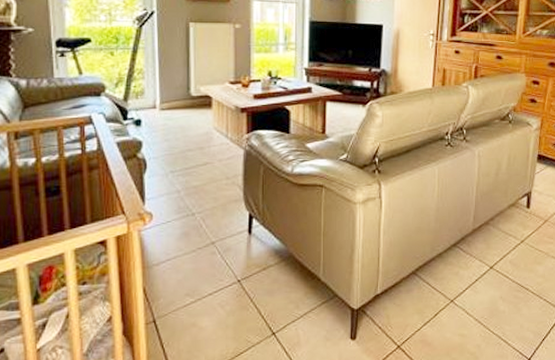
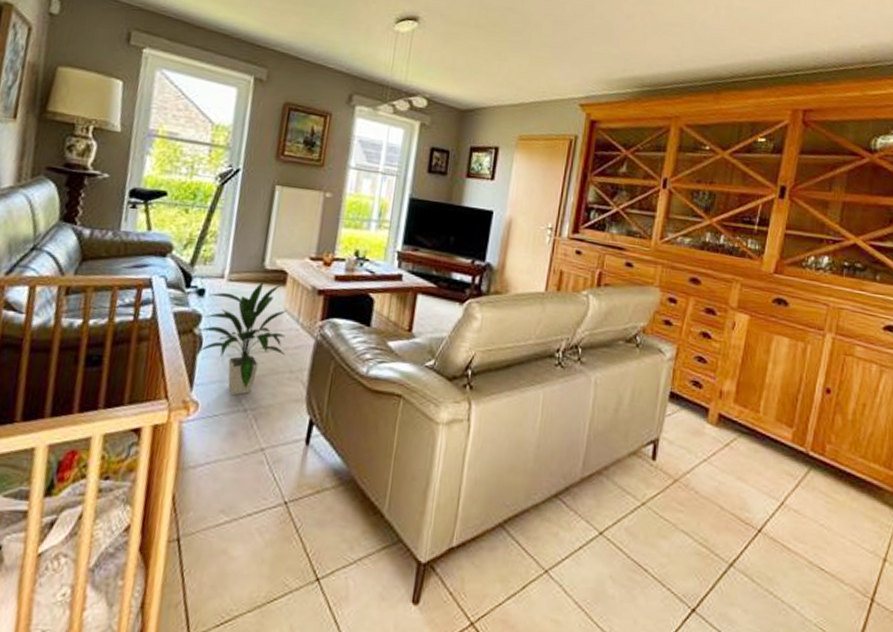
indoor plant: none [140,107,221,204] -> present [197,281,288,396]

